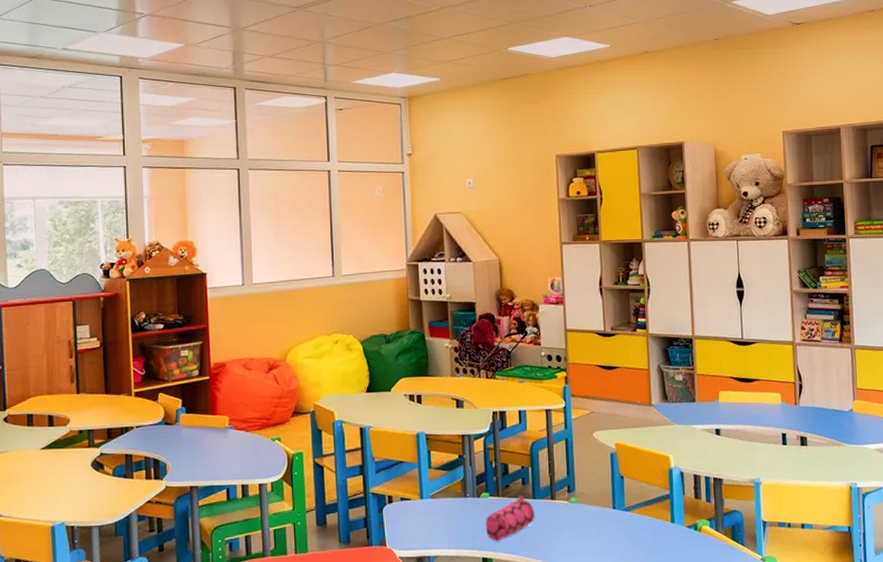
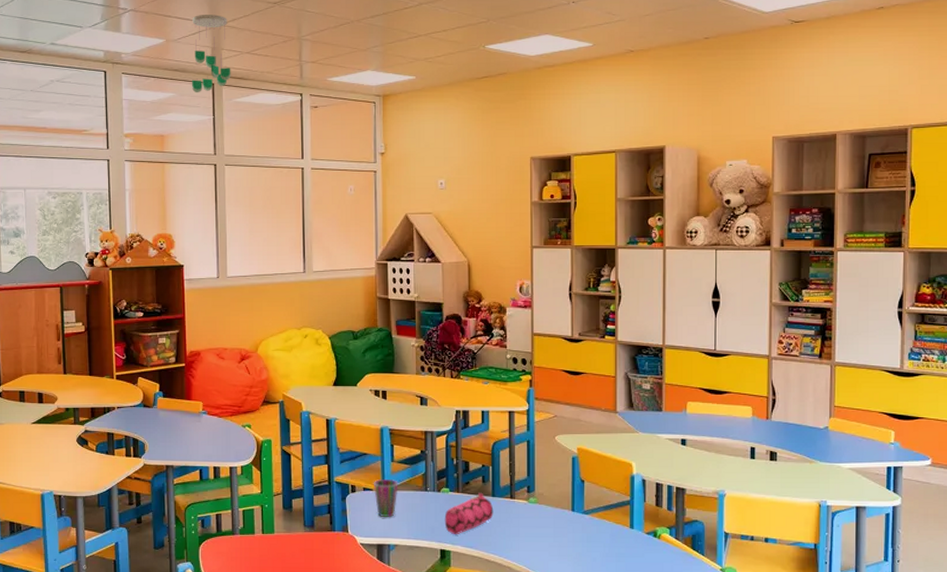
ceiling mobile: none [212,19,253,98] -> present [191,15,231,93]
cup: none [411,487,437,528] -> present [374,479,398,518]

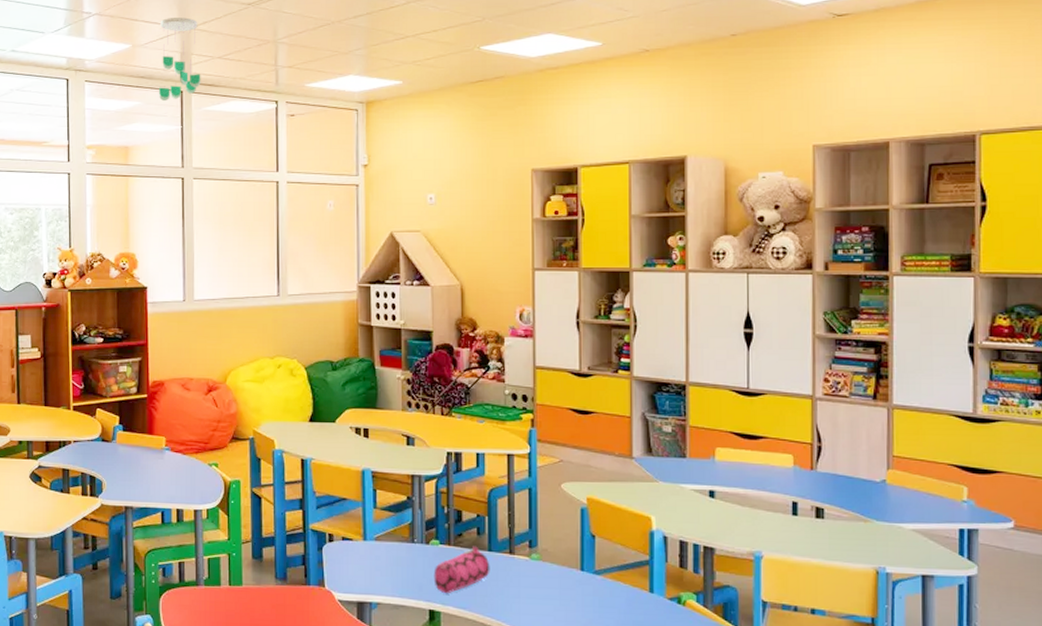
cup: present [374,479,398,518] -> none [354,528,382,572]

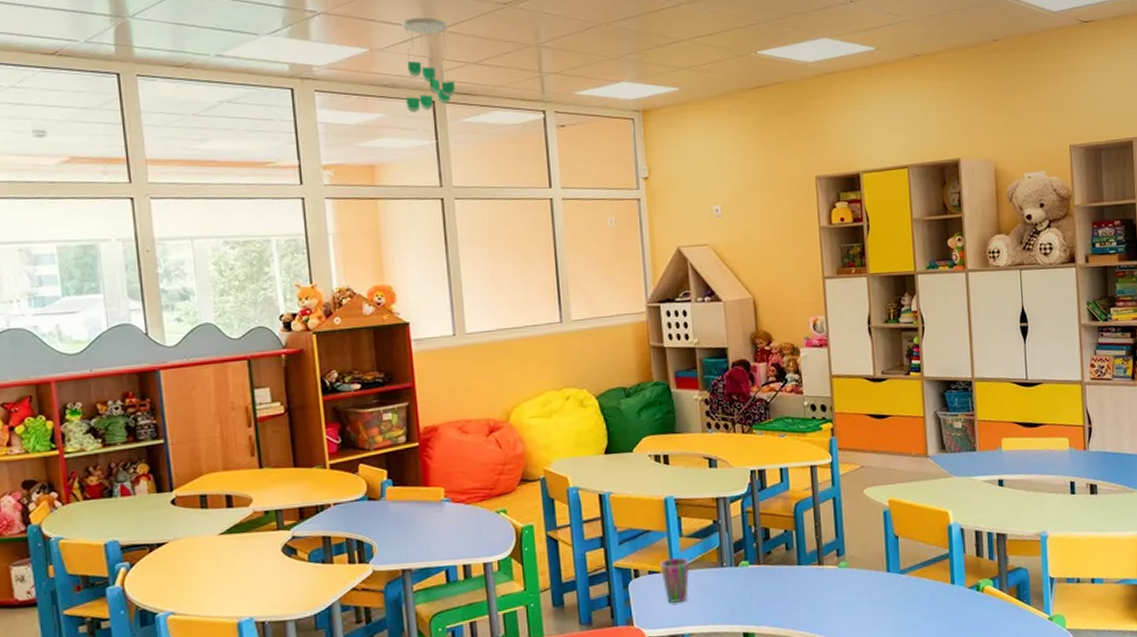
cup: none [354,528,382,572] -> present [660,557,690,603]
pencil case: present [434,546,490,594] -> none [745,562,801,614]

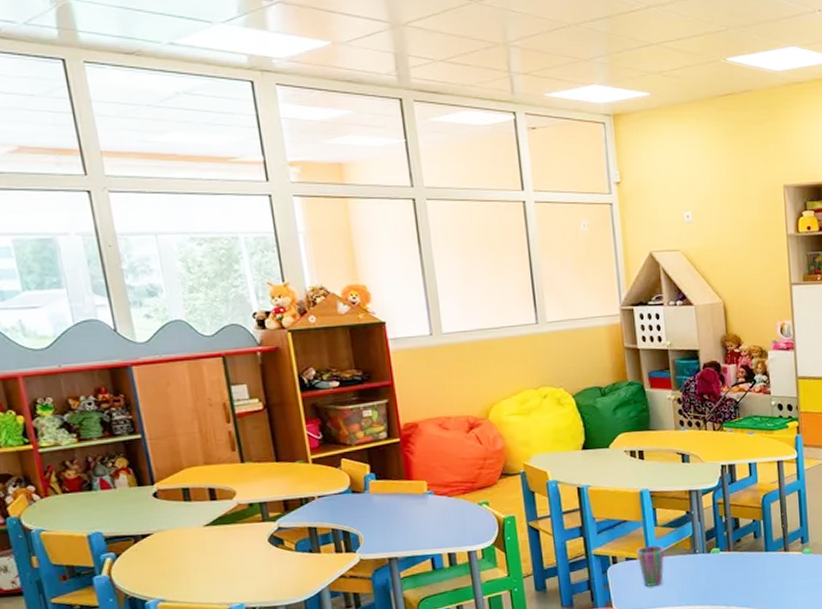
ceiling mobile: present [402,18,456,113] -> none [364,11,423,111]

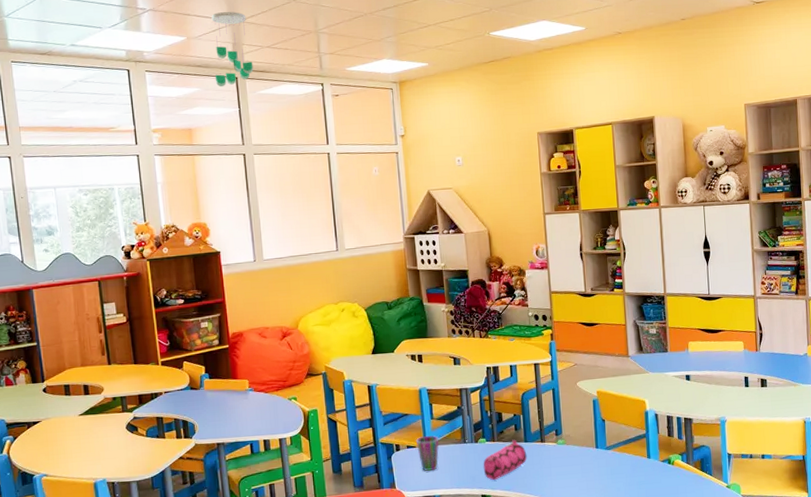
ceiling mobile: none [364,11,423,111] -> present [211,12,254,88]
pencil case: none [716,548,768,596] -> present [483,439,527,481]

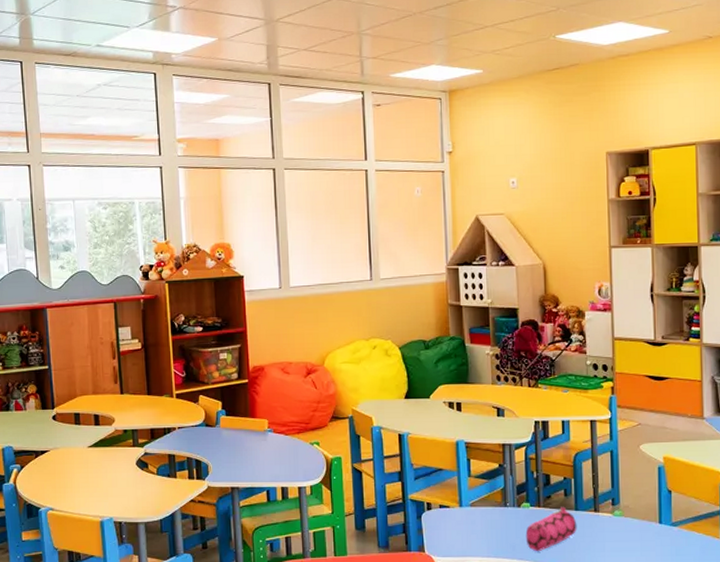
ceiling mobile: present [211,12,254,88] -> none [245,10,288,94]
cup: present [416,435,439,471] -> none [450,495,476,536]

